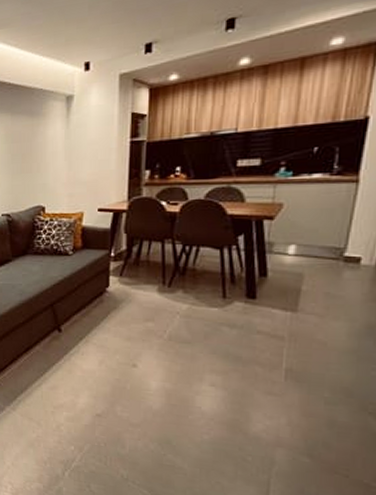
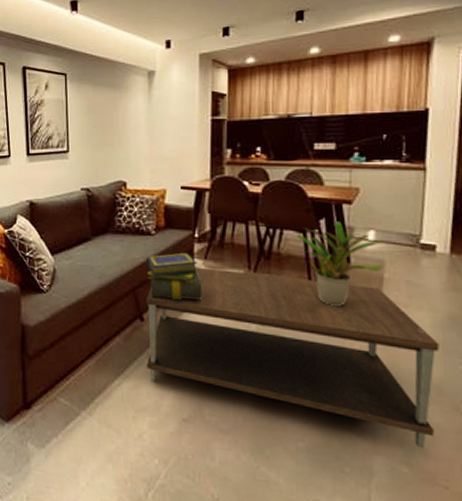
stack of books: none [64,270,117,314] -> present [146,252,202,301]
coffee table: none [64,284,353,443] -> present [146,267,439,449]
potted plant: none [213,237,303,317] -> present [296,221,383,306]

